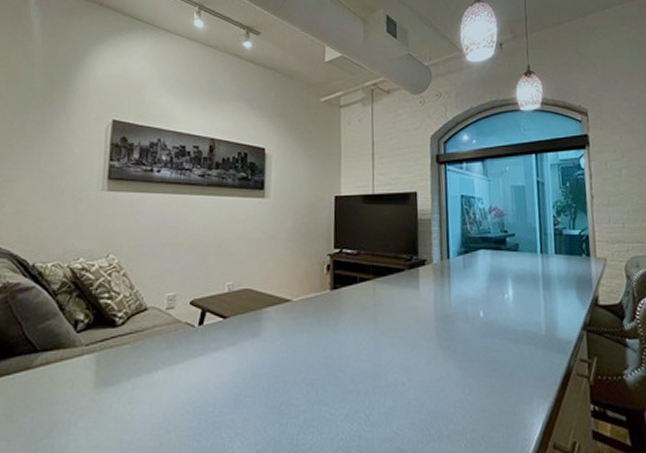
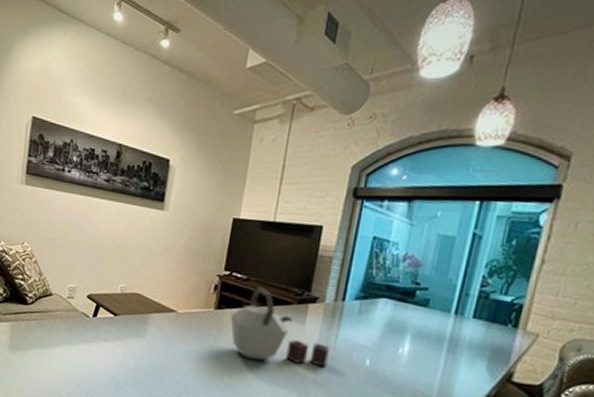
kettle: none [347,259,447,335] -> present [230,286,330,368]

